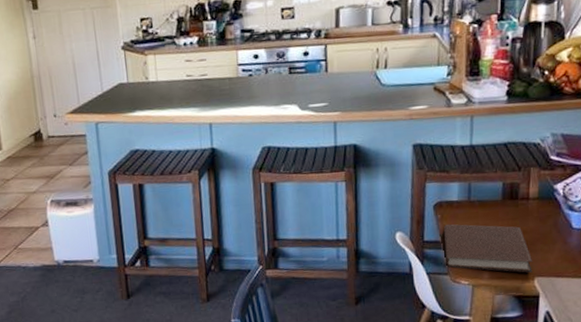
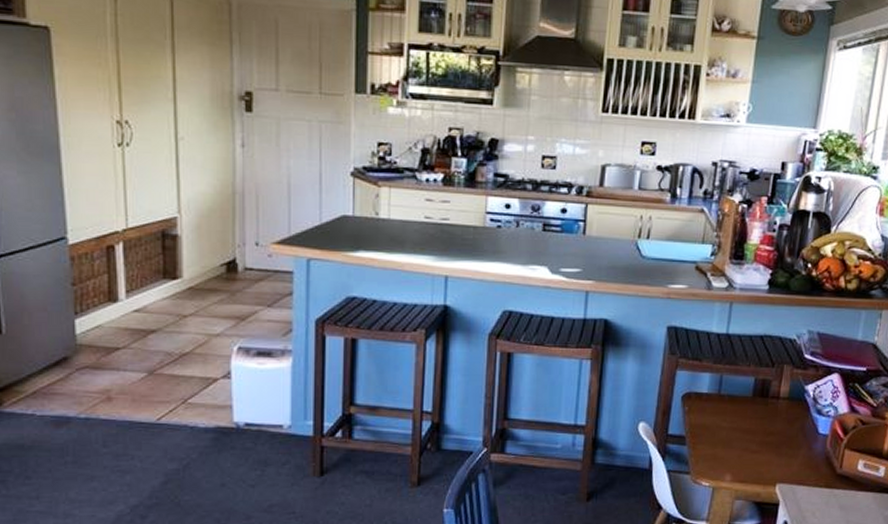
notebook: present [444,224,533,273] -> none [688,418,777,478]

